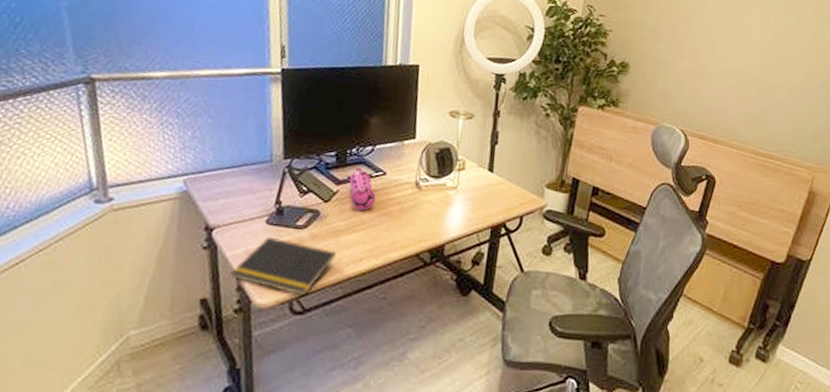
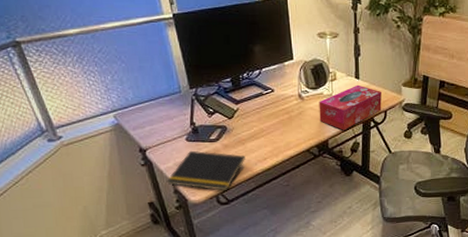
pencil case: present [346,167,376,210] -> none [242,88,269,122]
tissue box: none [437,179,519,235] -> present [319,84,382,130]

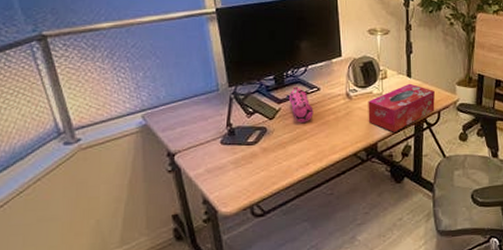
notepad: present [167,150,245,191] -> none [196,154,285,201]
pencil case: none [242,88,269,122] -> present [286,86,314,123]

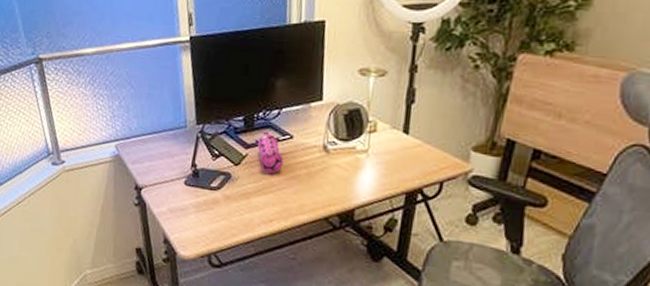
tissue box: present [368,83,435,132] -> none [346,141,439,200]

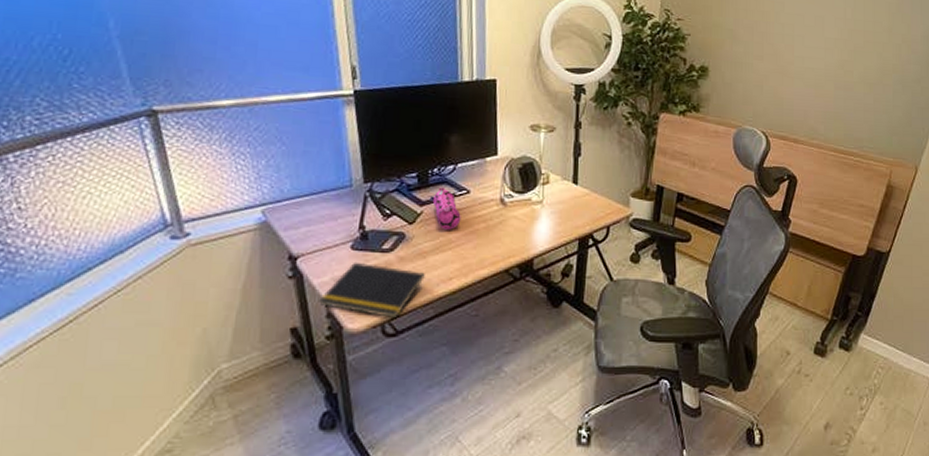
notepad: none [158,196,248,251] -> present [319,262,425,317]

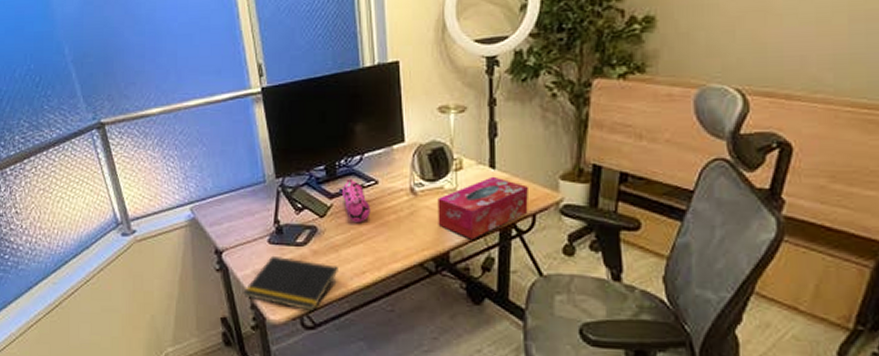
tissue box: none [524,191,604,248] -> present [437,176,528,240]

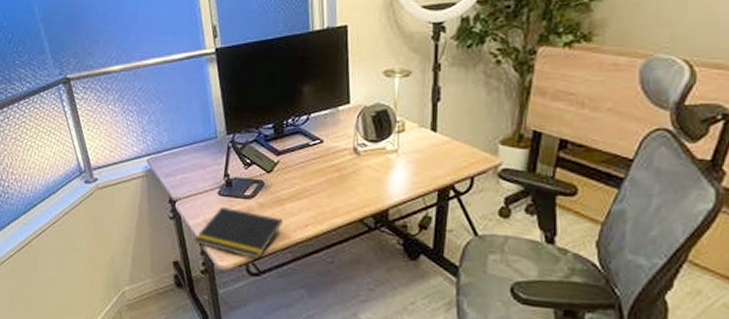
pencil case: present [338,179,371,222] -> none [285,137,315,179]
tissue box: present [437,176,528,240] -> none [378,139,468,199]

